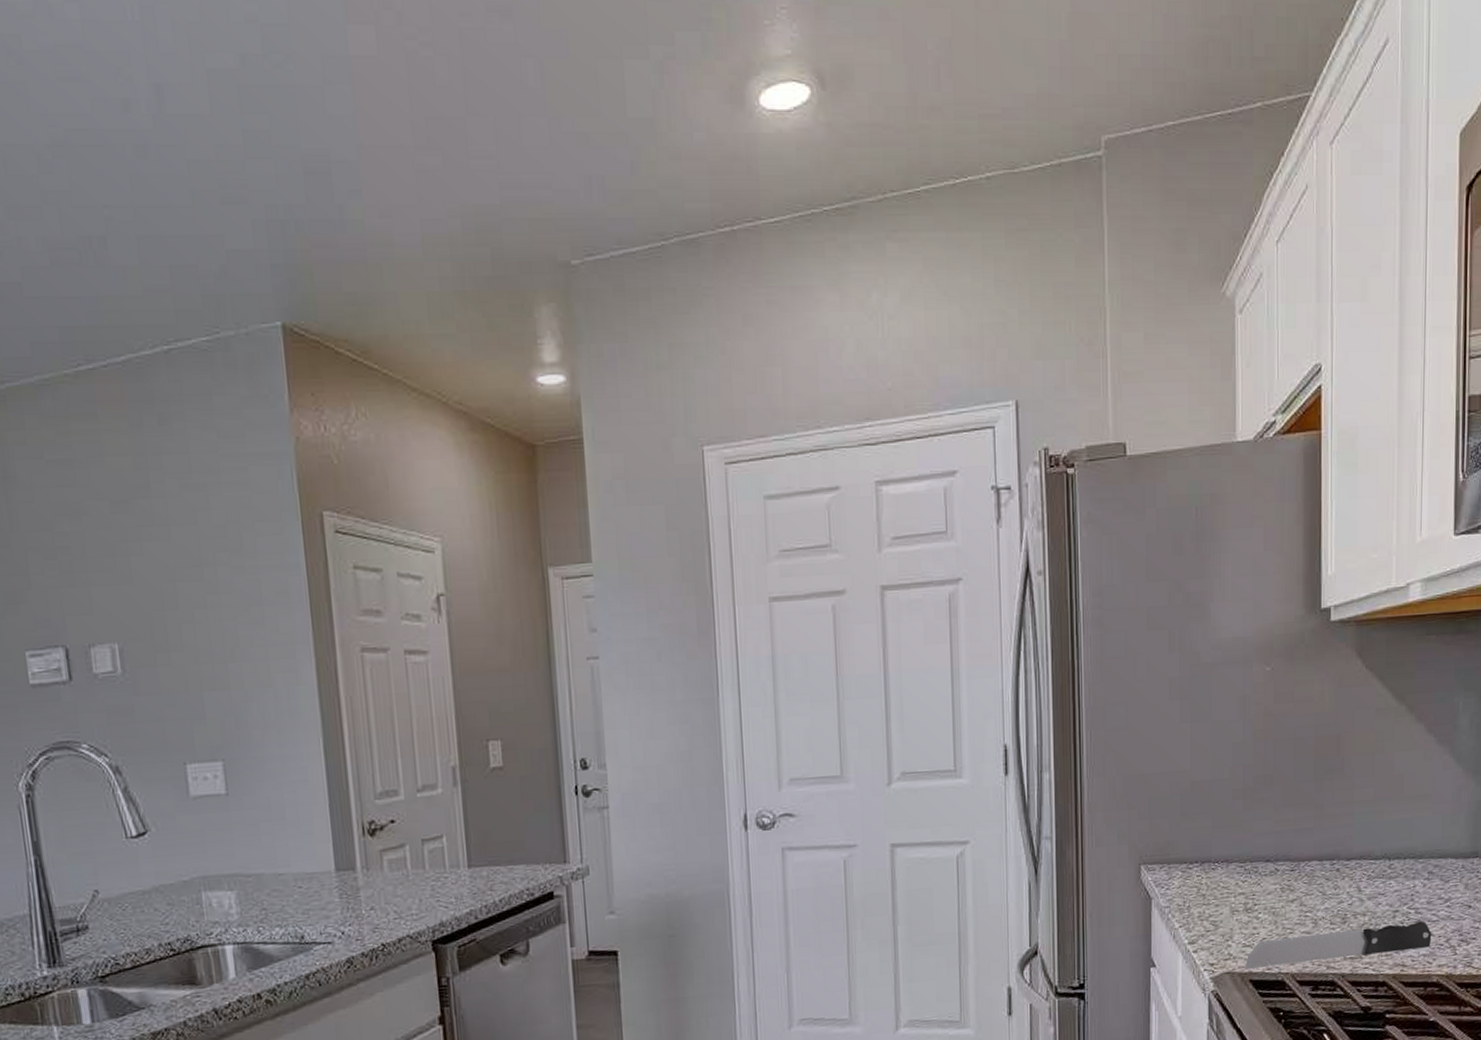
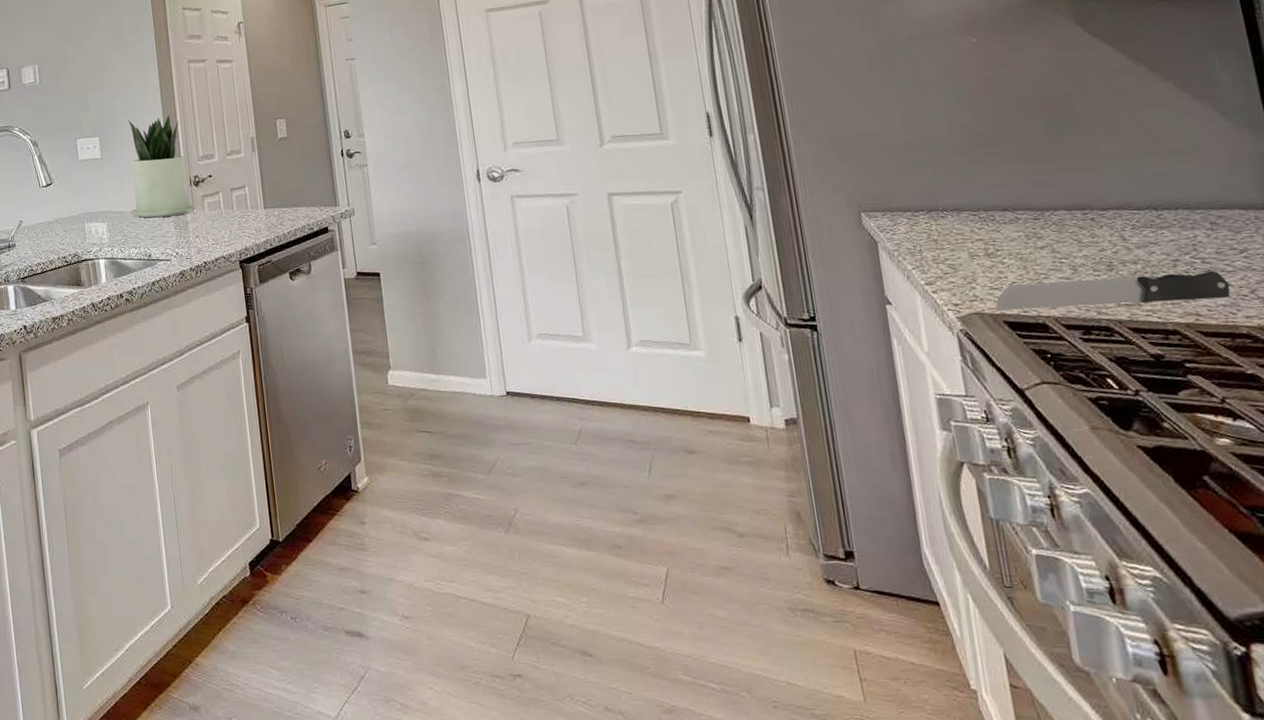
planter: none [269,731,371,883] -> present [128,115,196,218]

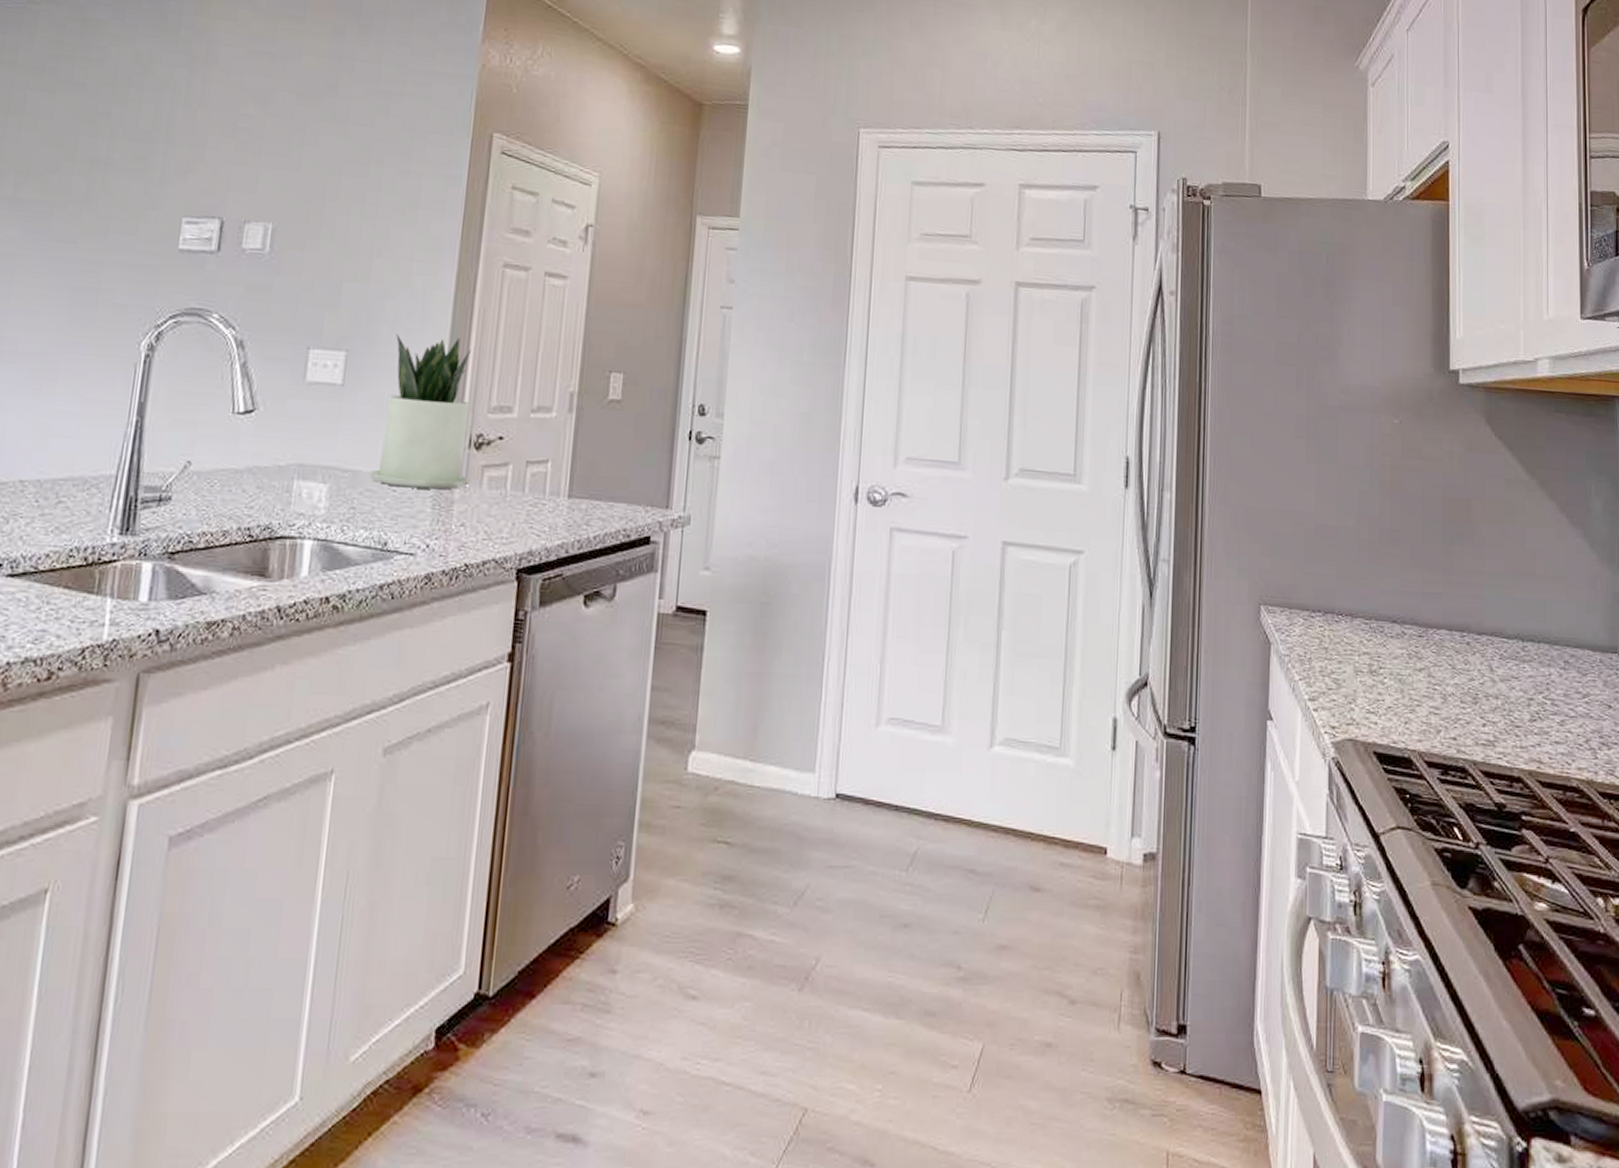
knife: present [995,270,1231,311] -> none [1369,709,1570,746]

